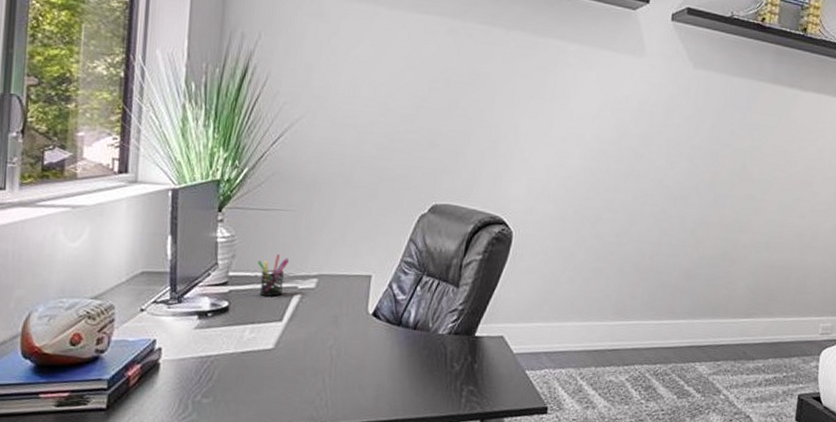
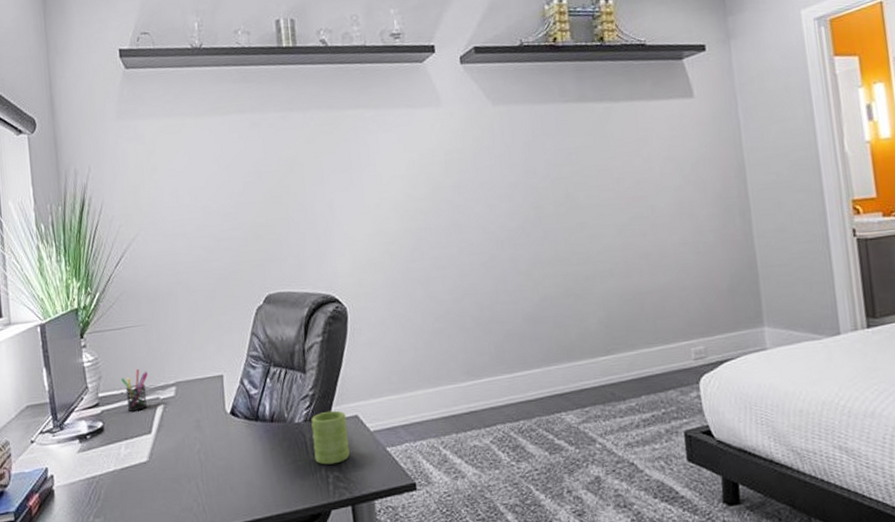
mug: none [452,327,492,379] -> present [311,410,350,465]

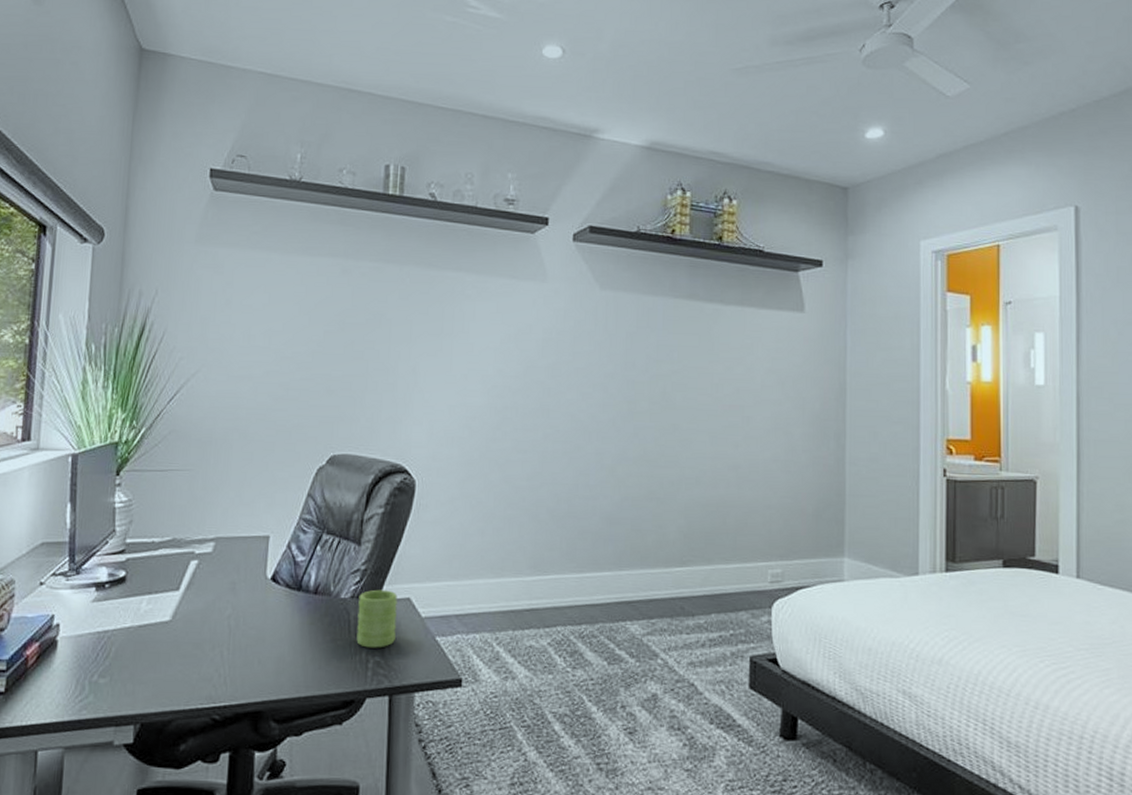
pen holder: present [121,369,148,411] -> none [155,518,186,564]

